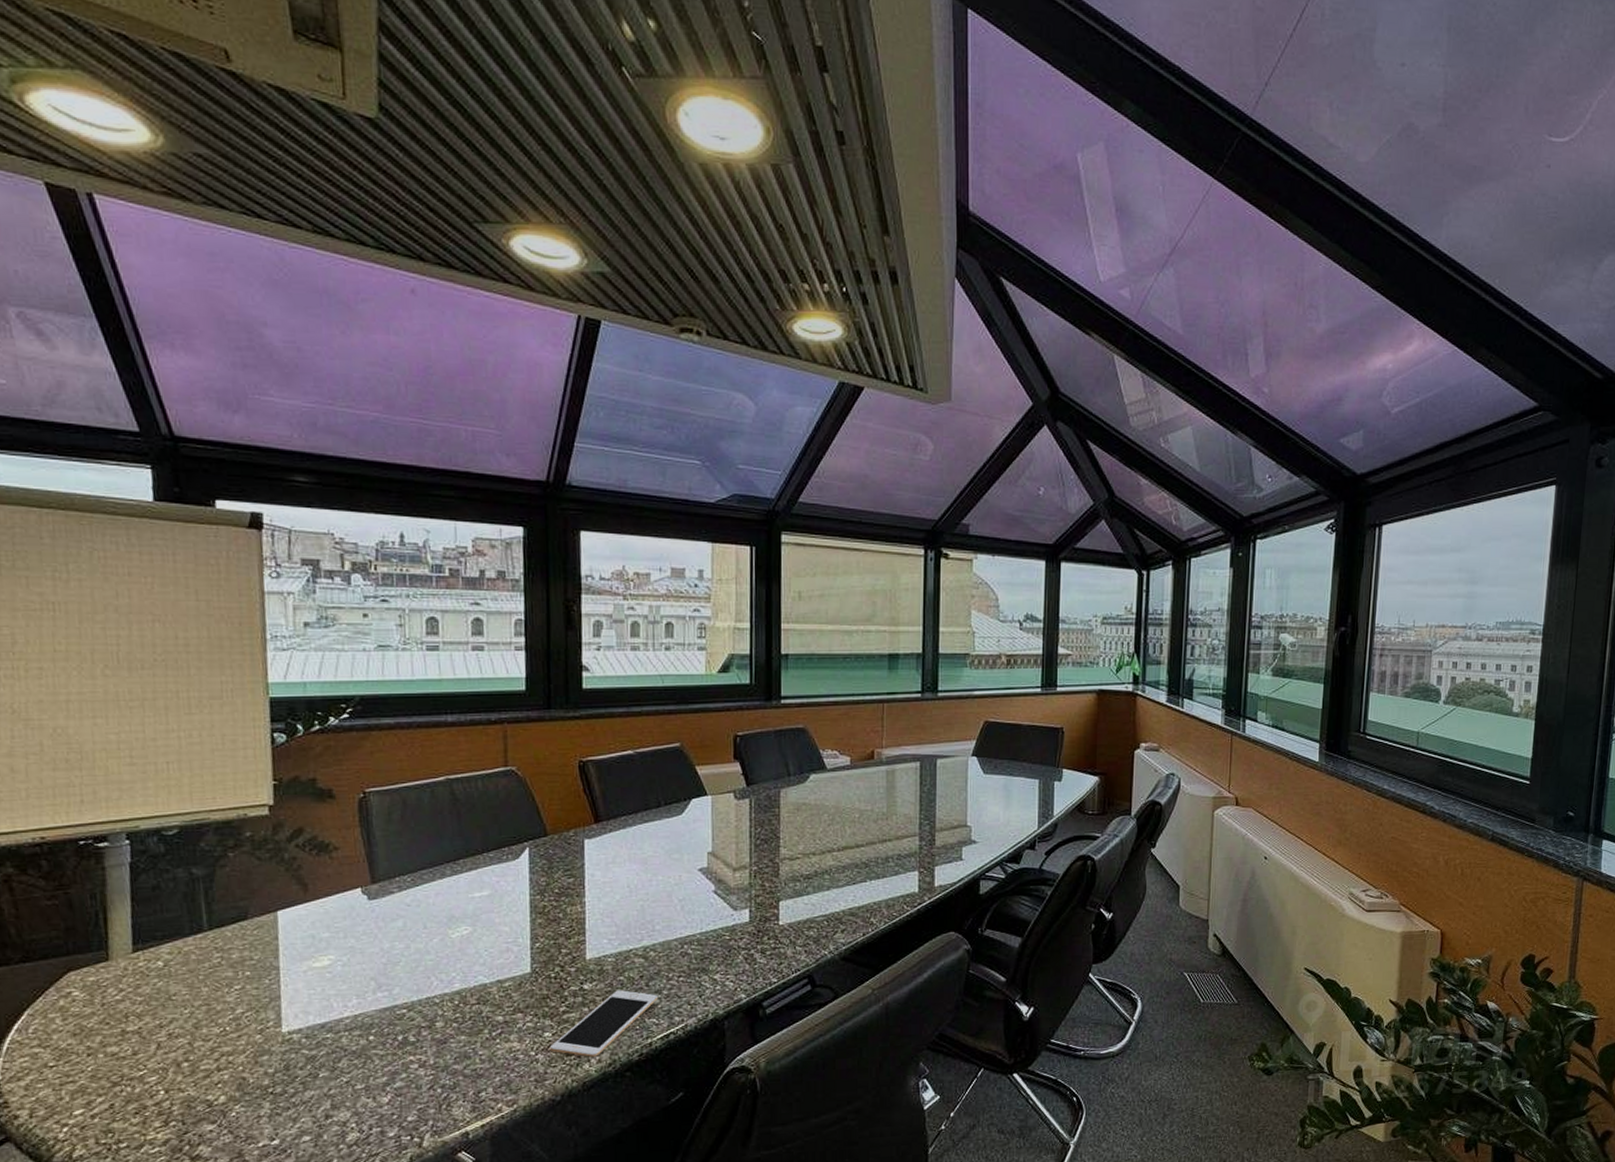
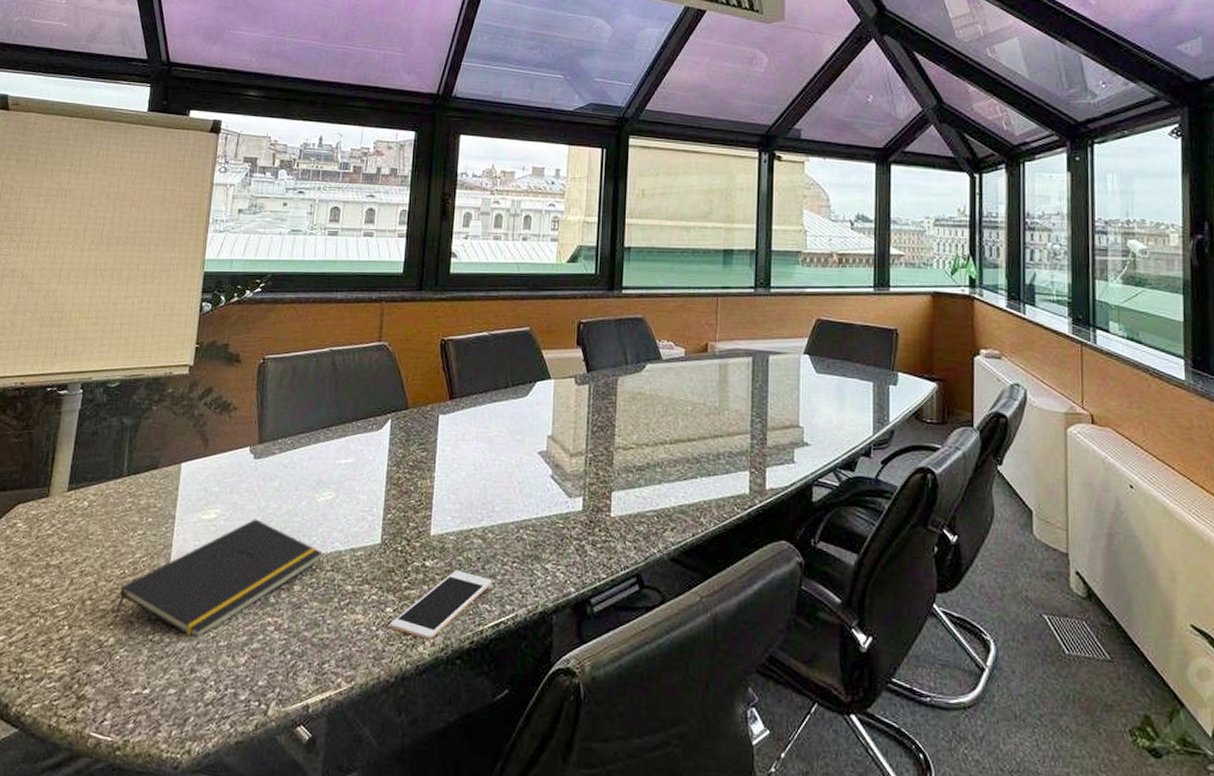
notepad: none [221,961,465,1084] -> present [114,519,323,636]

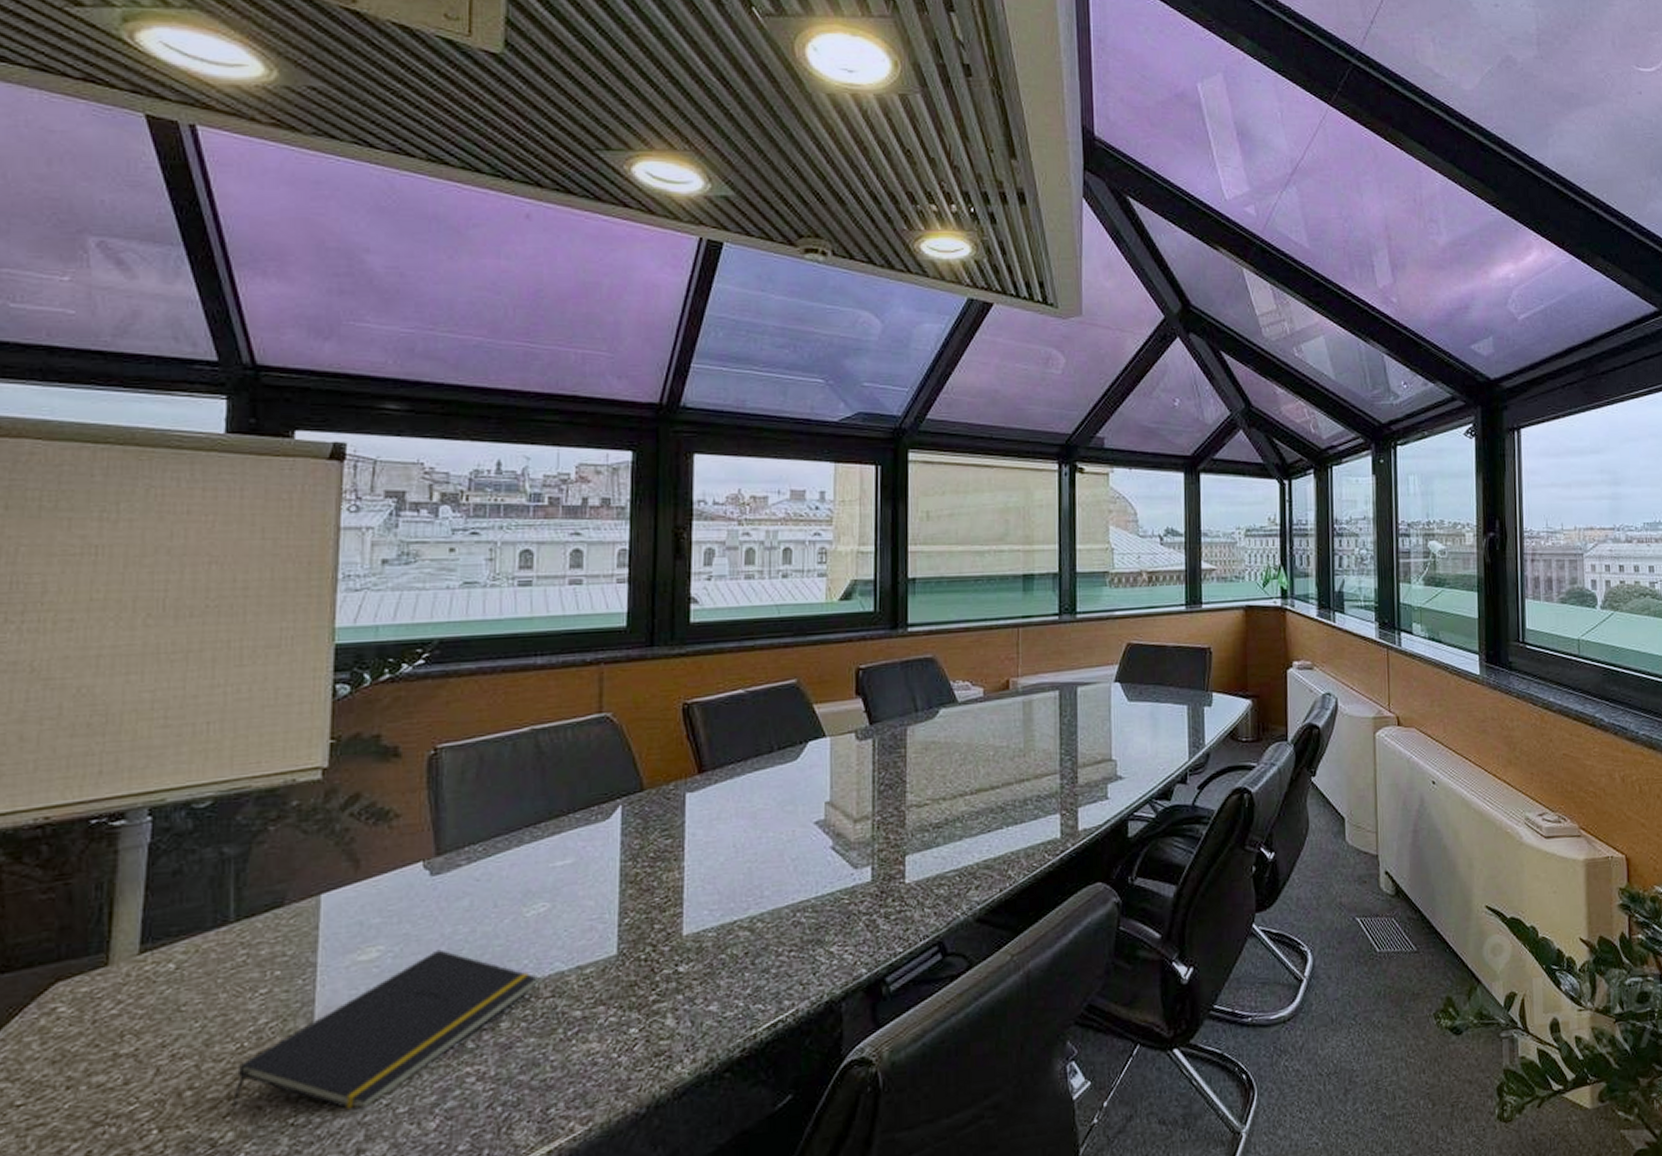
cell phone: present [389,570,492,639] -> none [635,971,765,1056]

